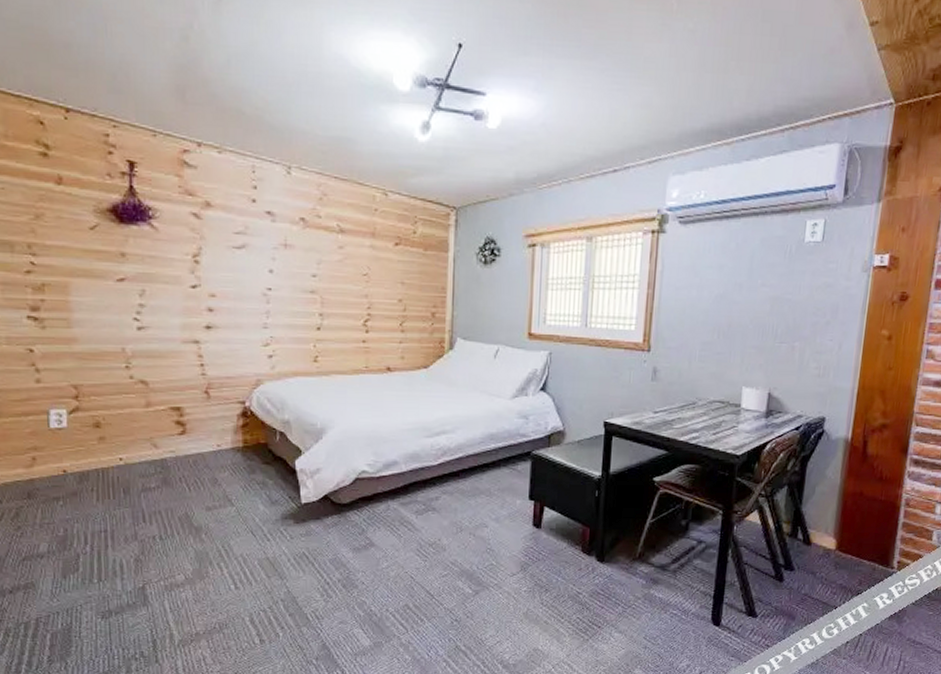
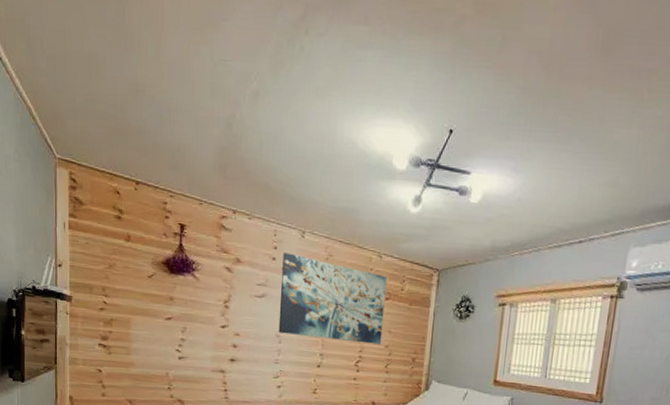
wall art: none [264,193,395,299] -> present [278,253,387,345]

